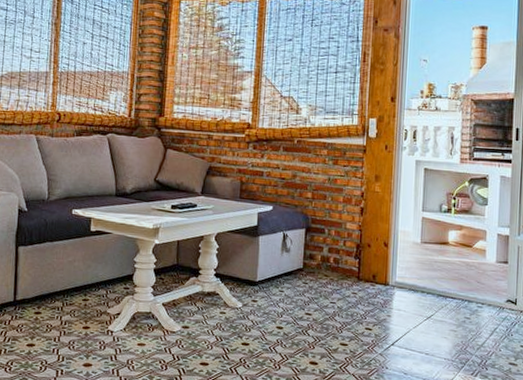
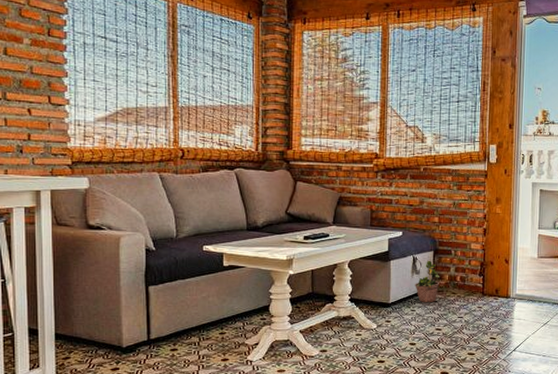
potted plant: none [284,237,312,285] -> present [415,259,440,303]

